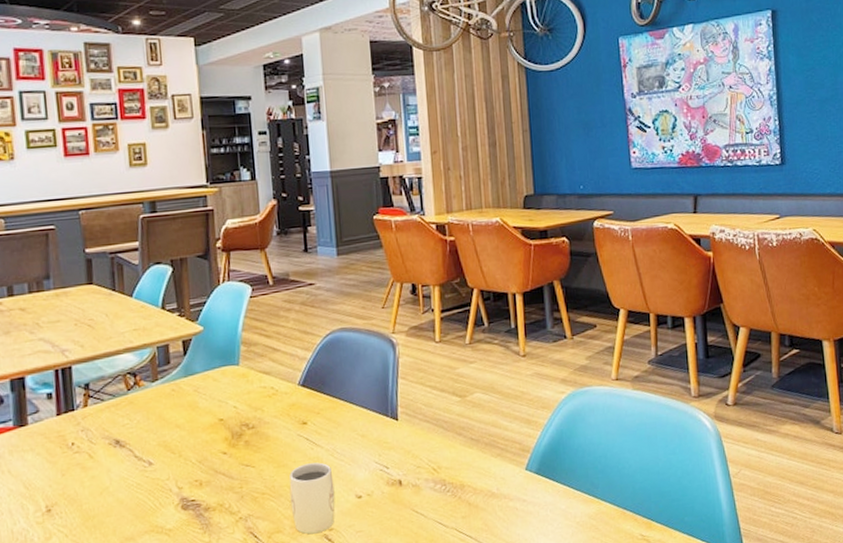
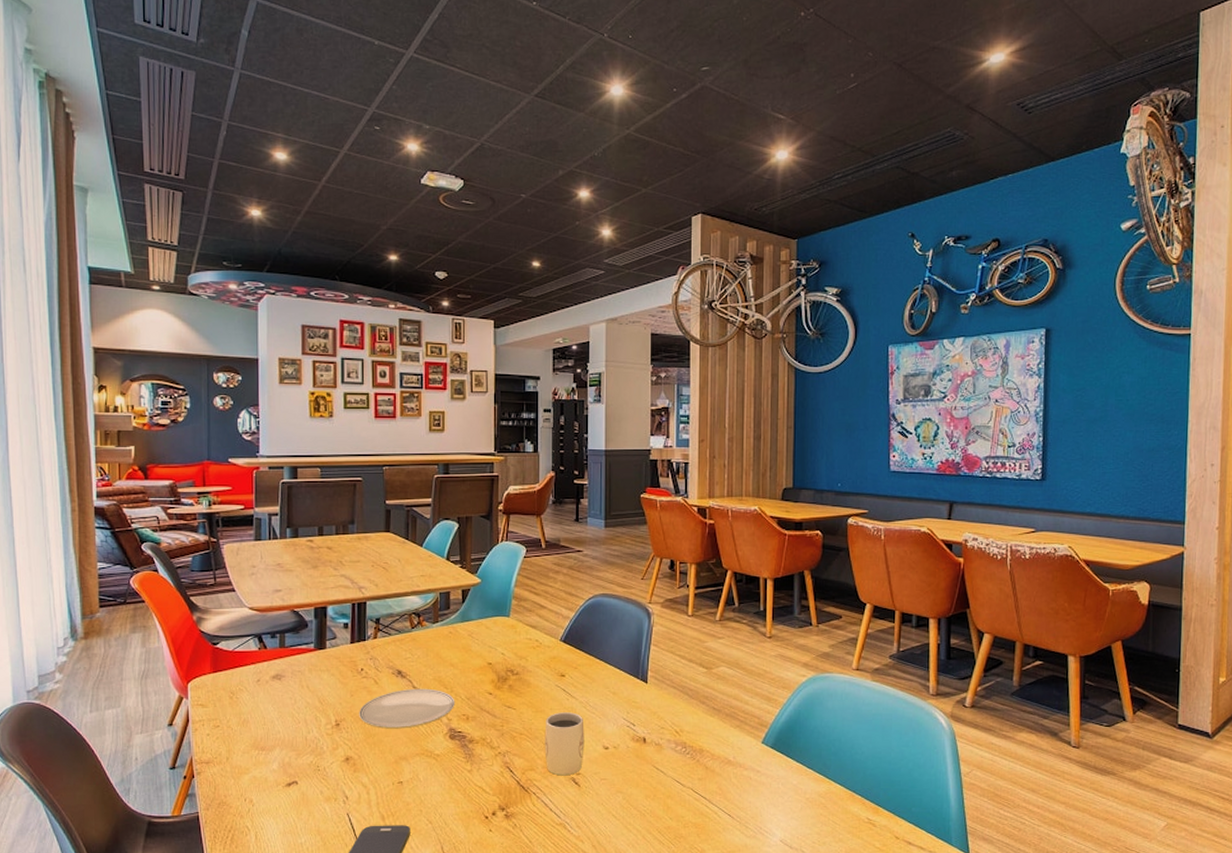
plate: none [73,456,186,509] -> present [359,688,455,729]

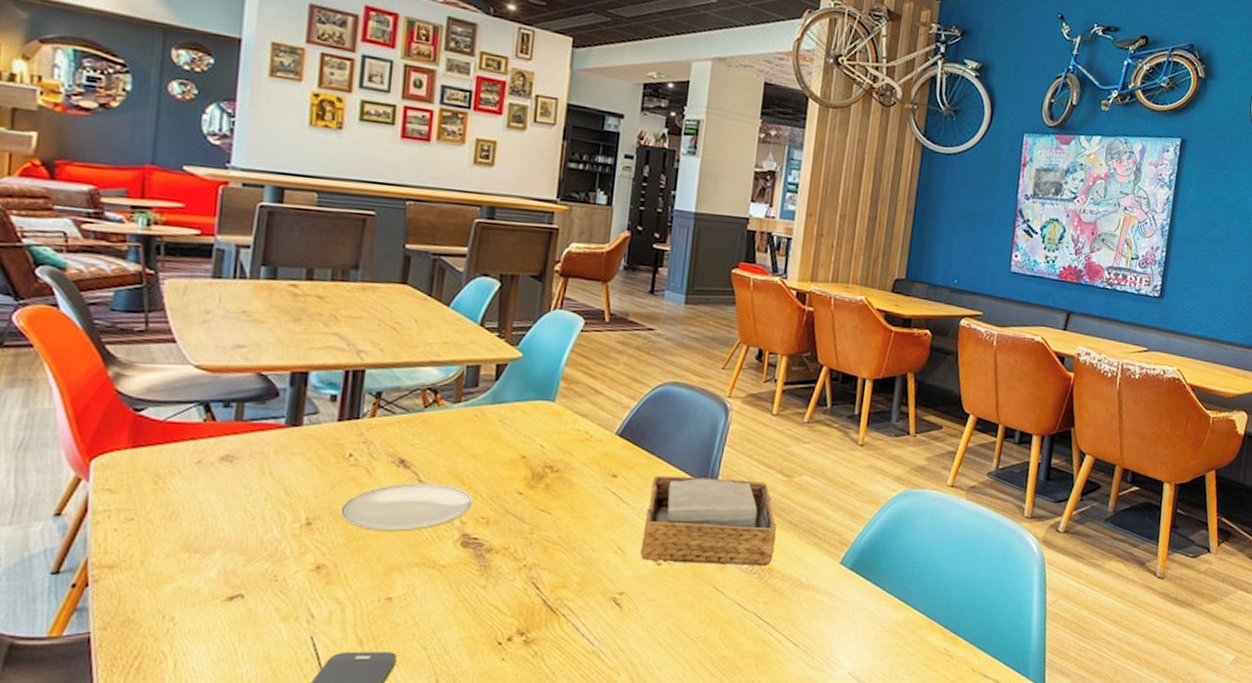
mug: present [544,712,584,776] -> none [582,519,635,595]
napkin holder: none [591,673,702,747] -> present [641,475,777,566]

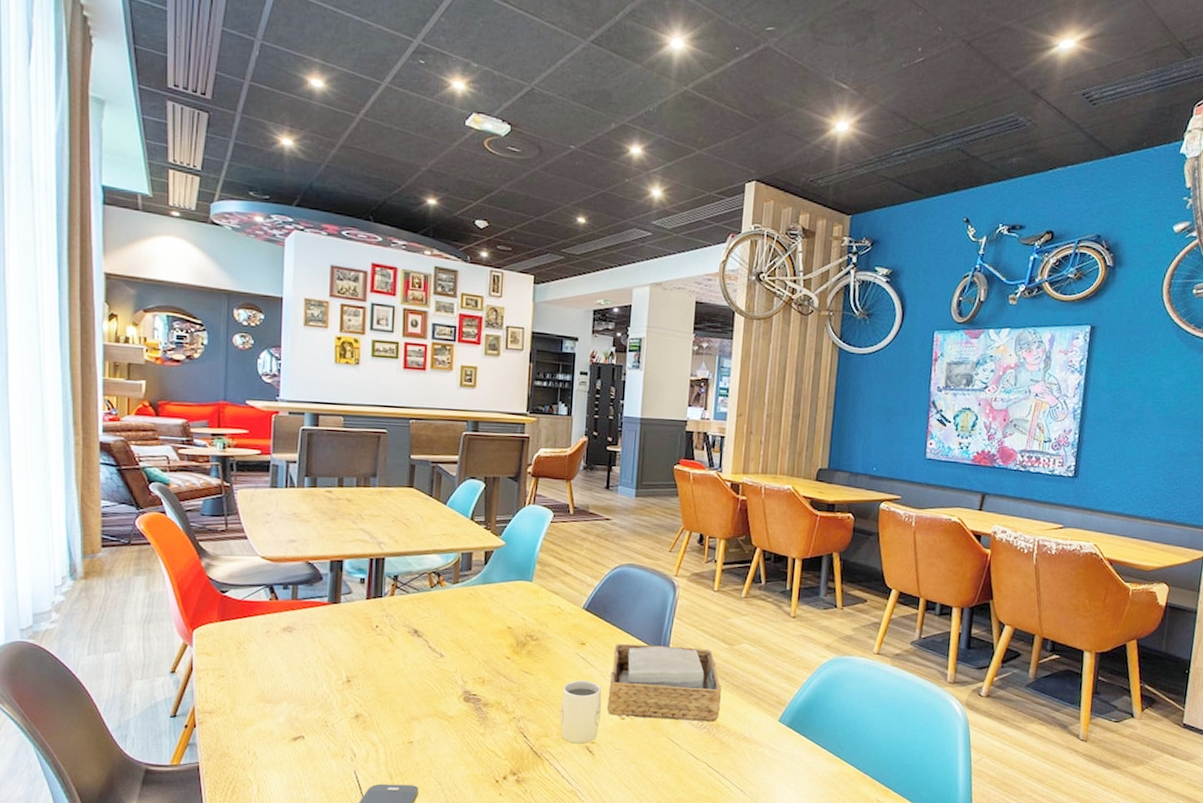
plate: present [340,482,474,532] -> none [371,648,472,689]
mug: none [582,519,635,595] -> present [560,680,602,744]

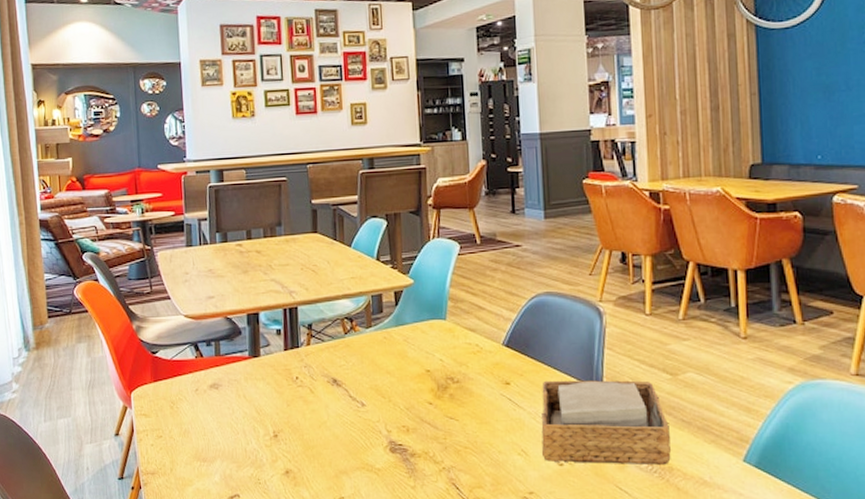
mug: present [560,680,602,744] -> none [491,424,537,495]

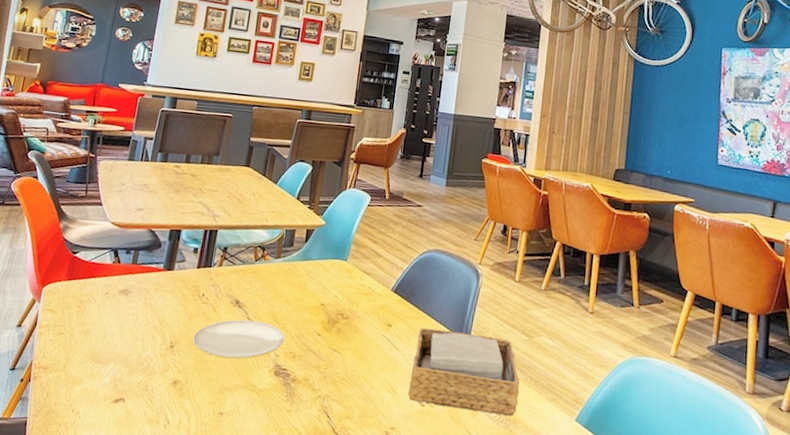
plate: none [296,398,394,441] -> present [193,319,285,360]

